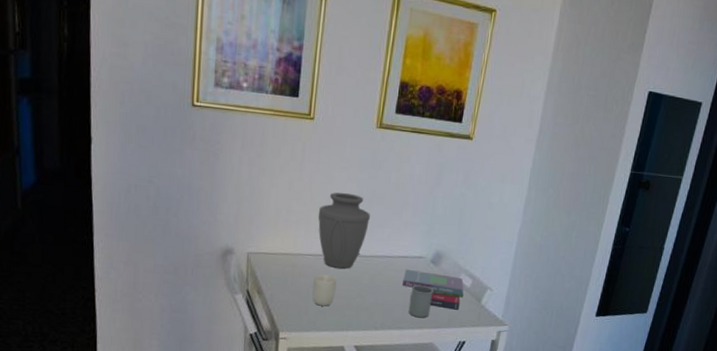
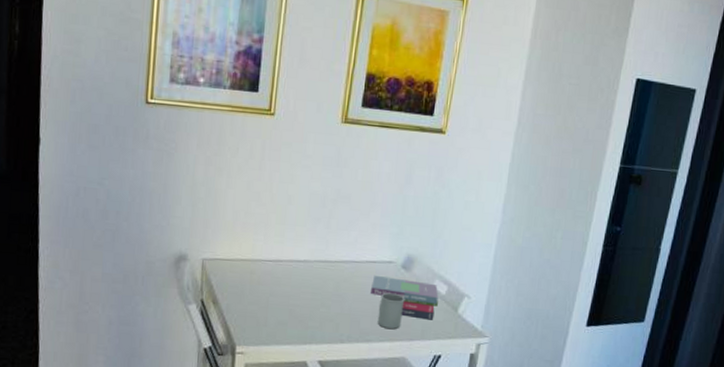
cup: present [312,274,337,306] -> none [271,281,299,317]
vase: present [318,192,370,269] -> none [278,192,335,276]

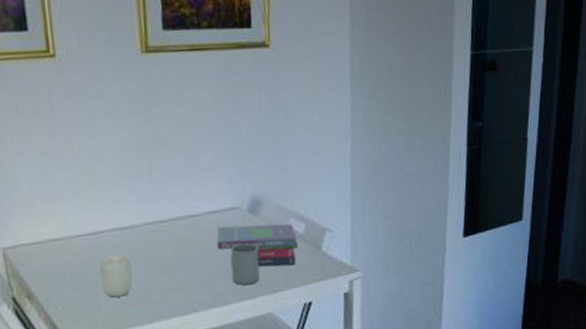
cup: none [271,281,299,317] -> present [99,254,133,298]

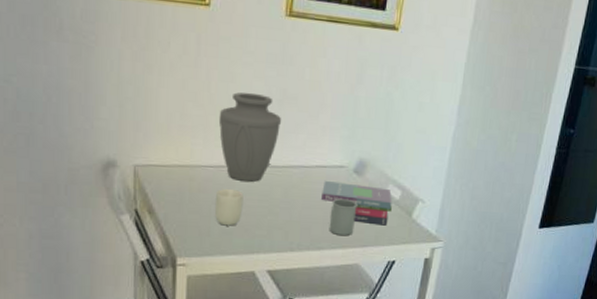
vase: none [87,144,158,245] -> present [218,92,281,182]

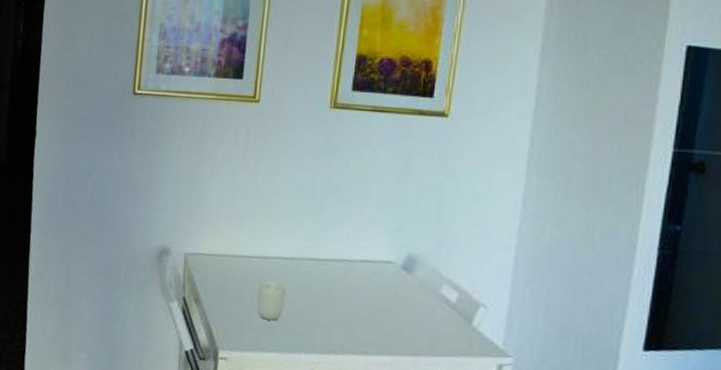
vase: present [218,92,281,182] -> none [264,183,325,275]
books: present [321,180,392,226] -> none [367,276,448,333]
mug: present [329,198,358,236] -> none [375,297,407,342]

